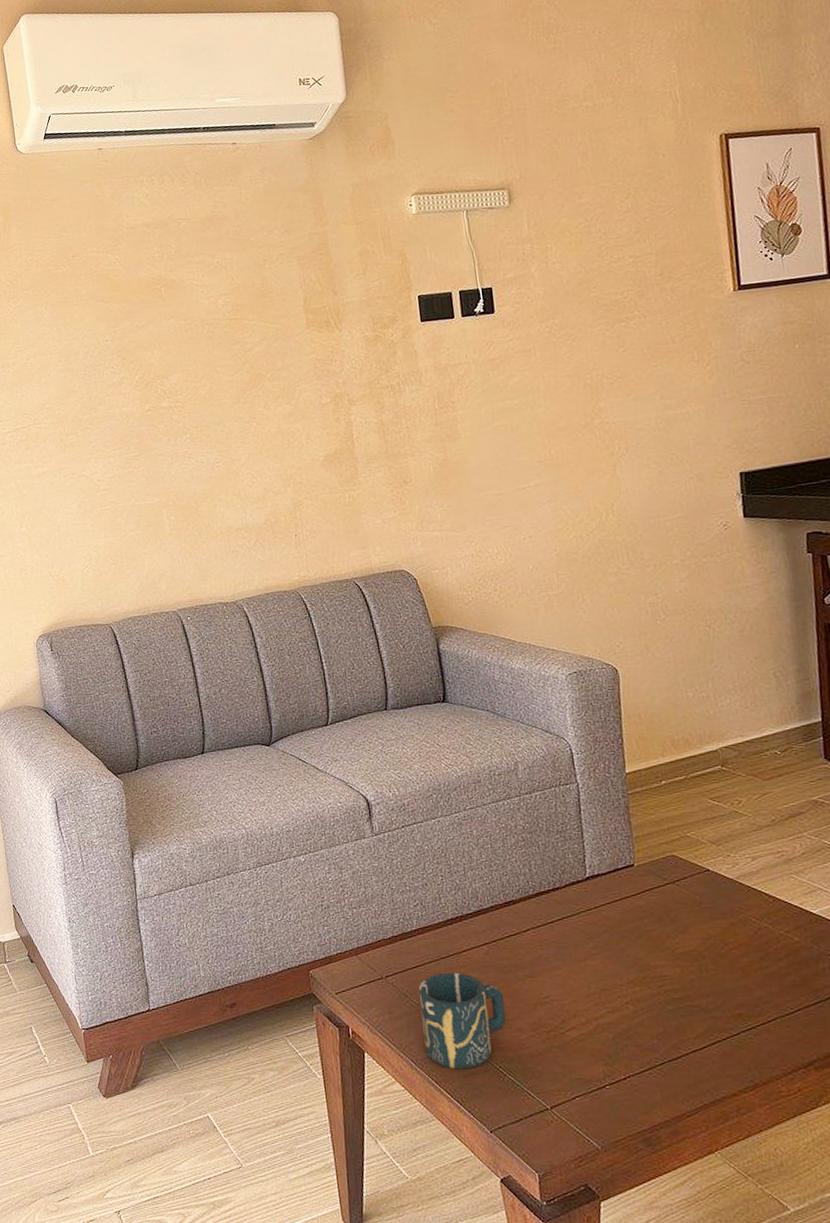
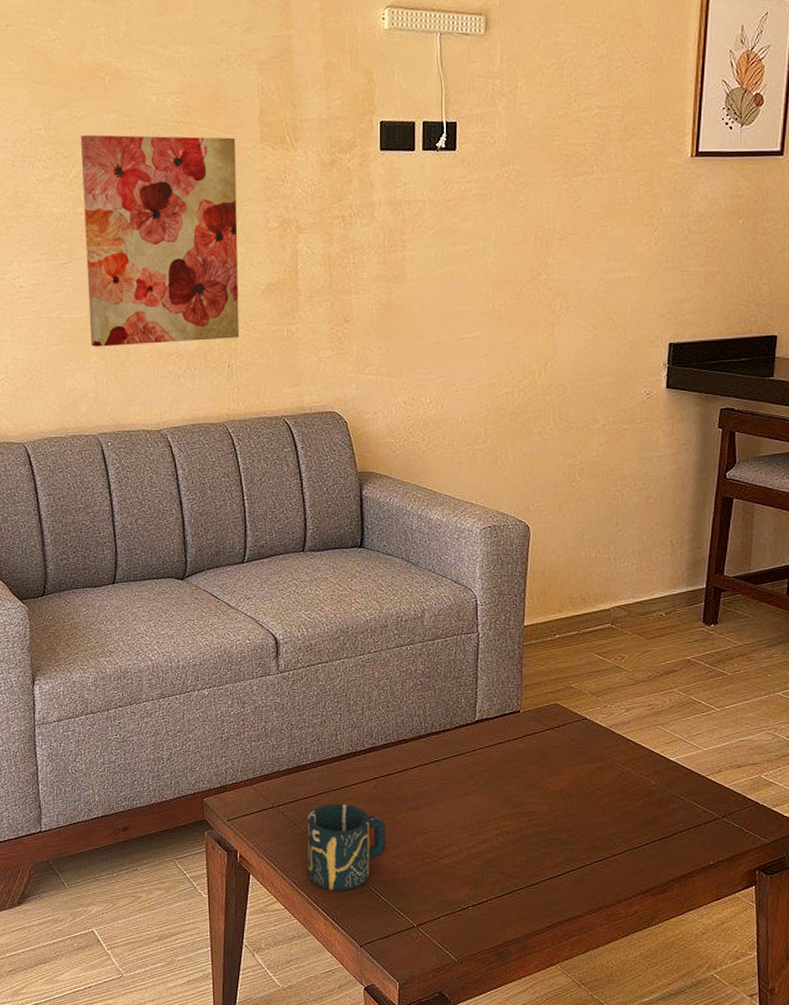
wall art: none [143,327,304,529] -> present [81,135,240,347]

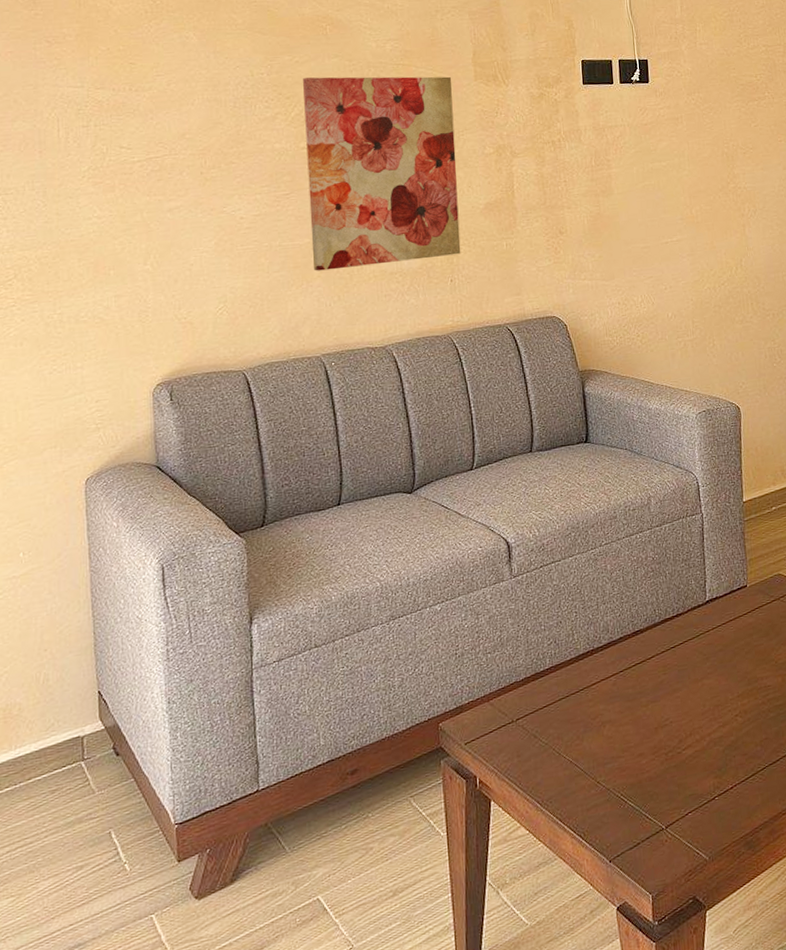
cup: present [307,803,386,891] -> none [548,706,629,804]

